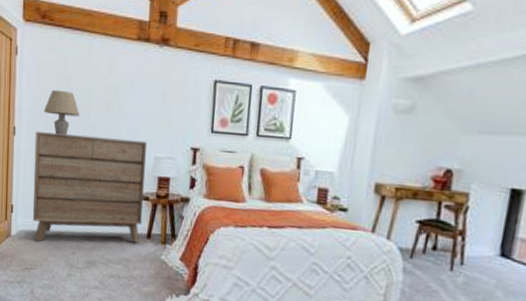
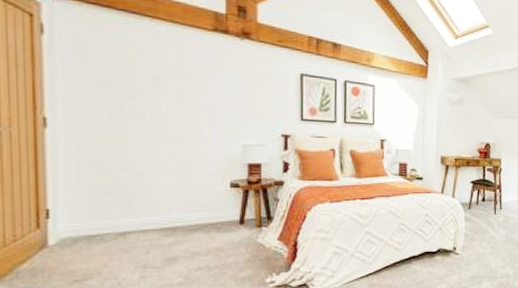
dresser: present [32,132,148,244] -> none [79,123,233,248]
table lamp: present [43,89,80,136] -> none [90,76,145,126]

